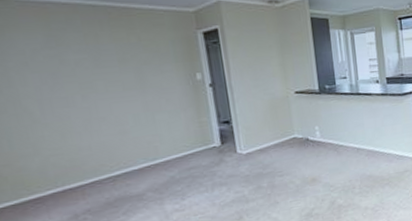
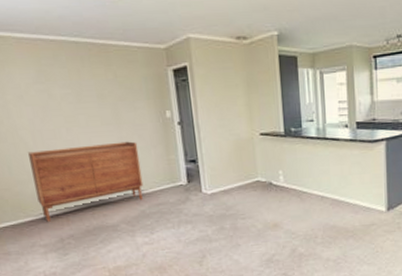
sideboard: none [34,105,173,198] -> present [28,141,144,222]

